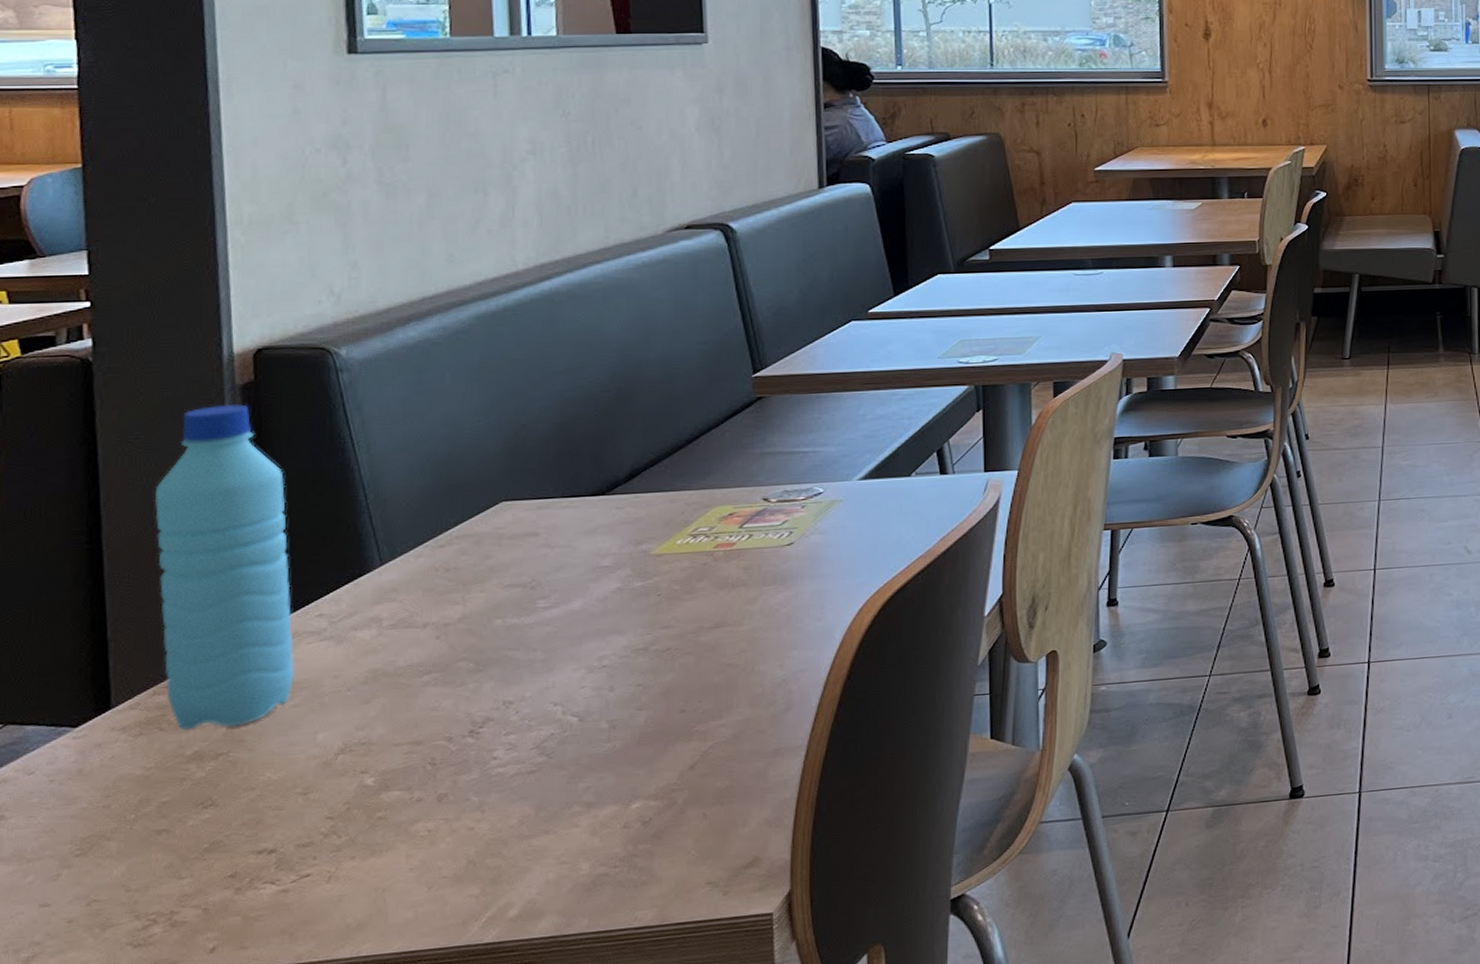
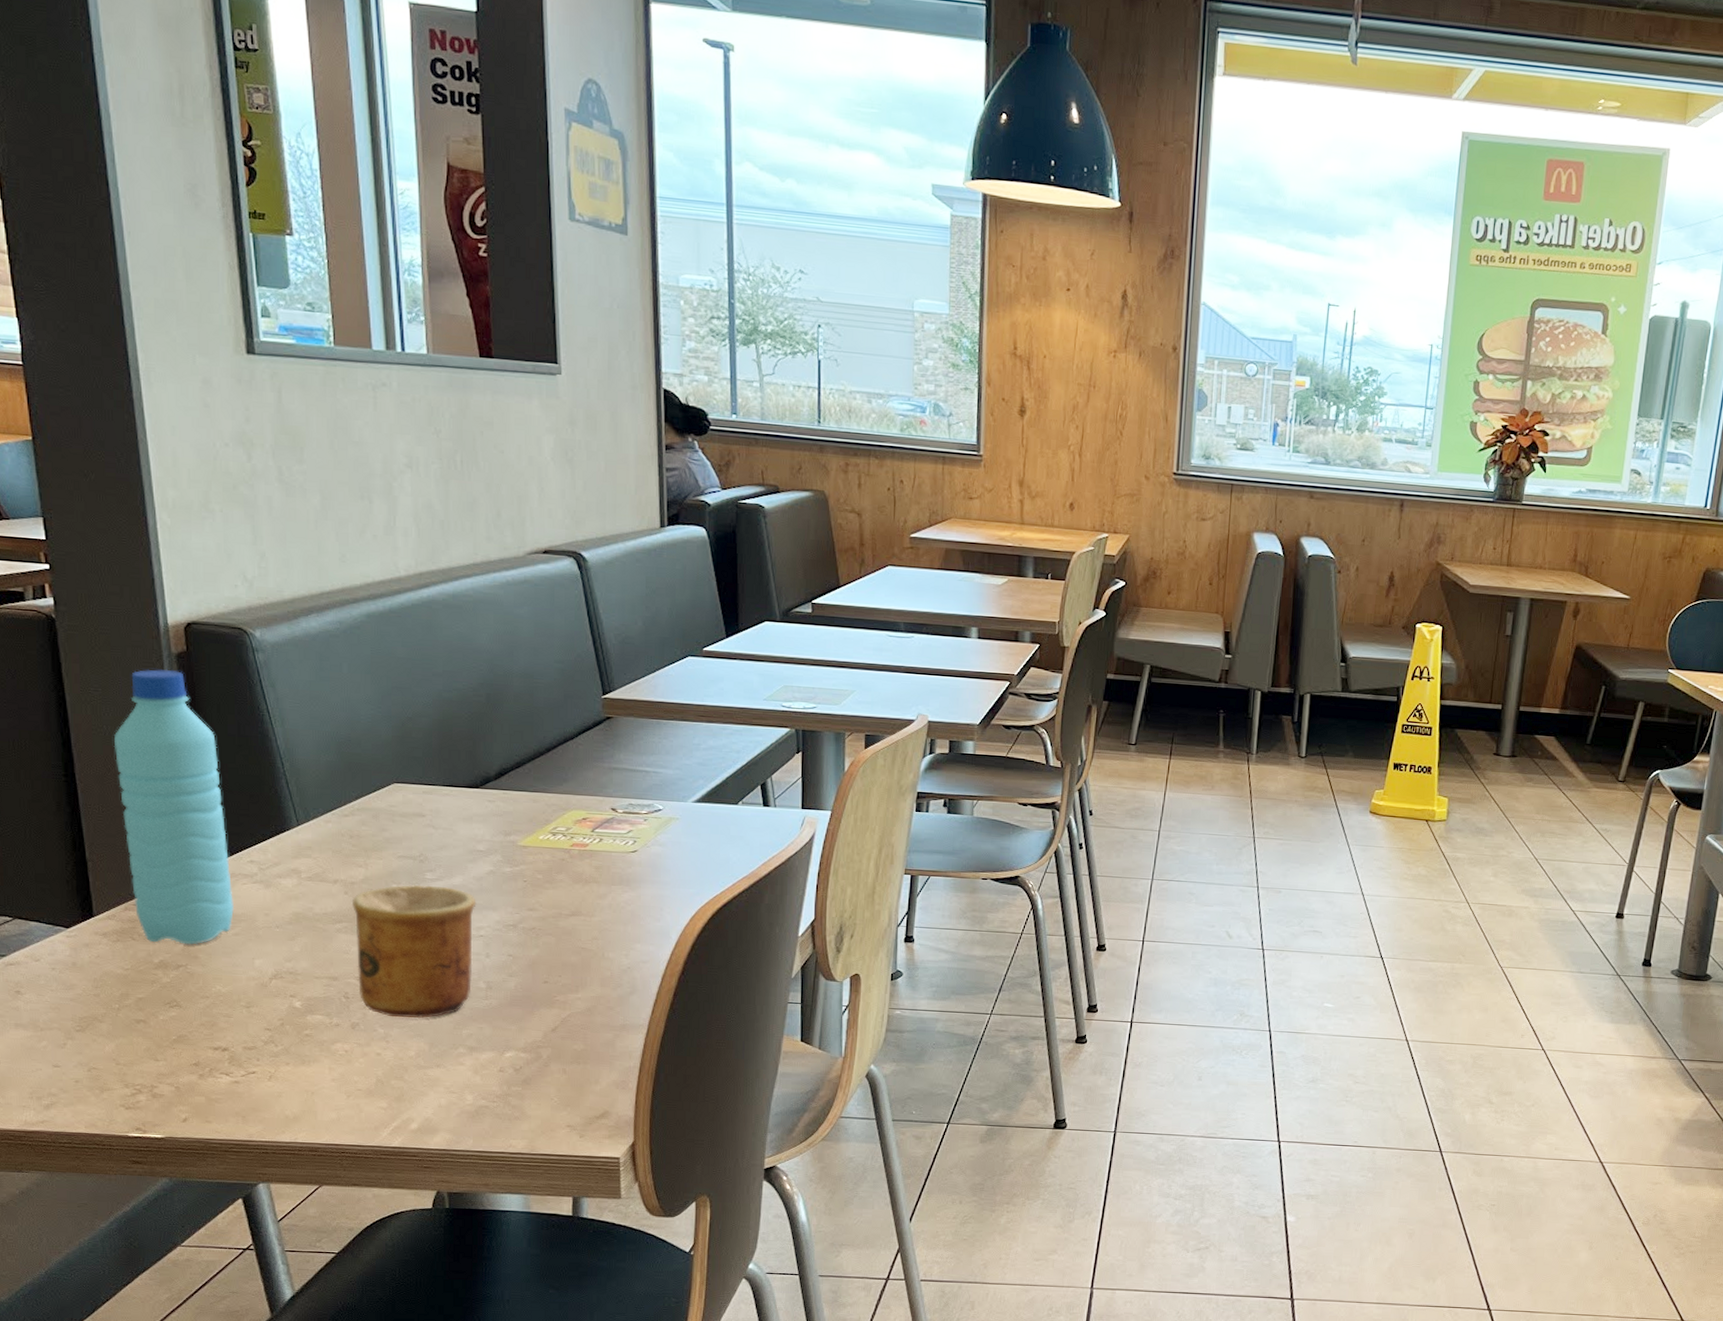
cup: none [444,614,599,780] -> present [351,884,476,1019]

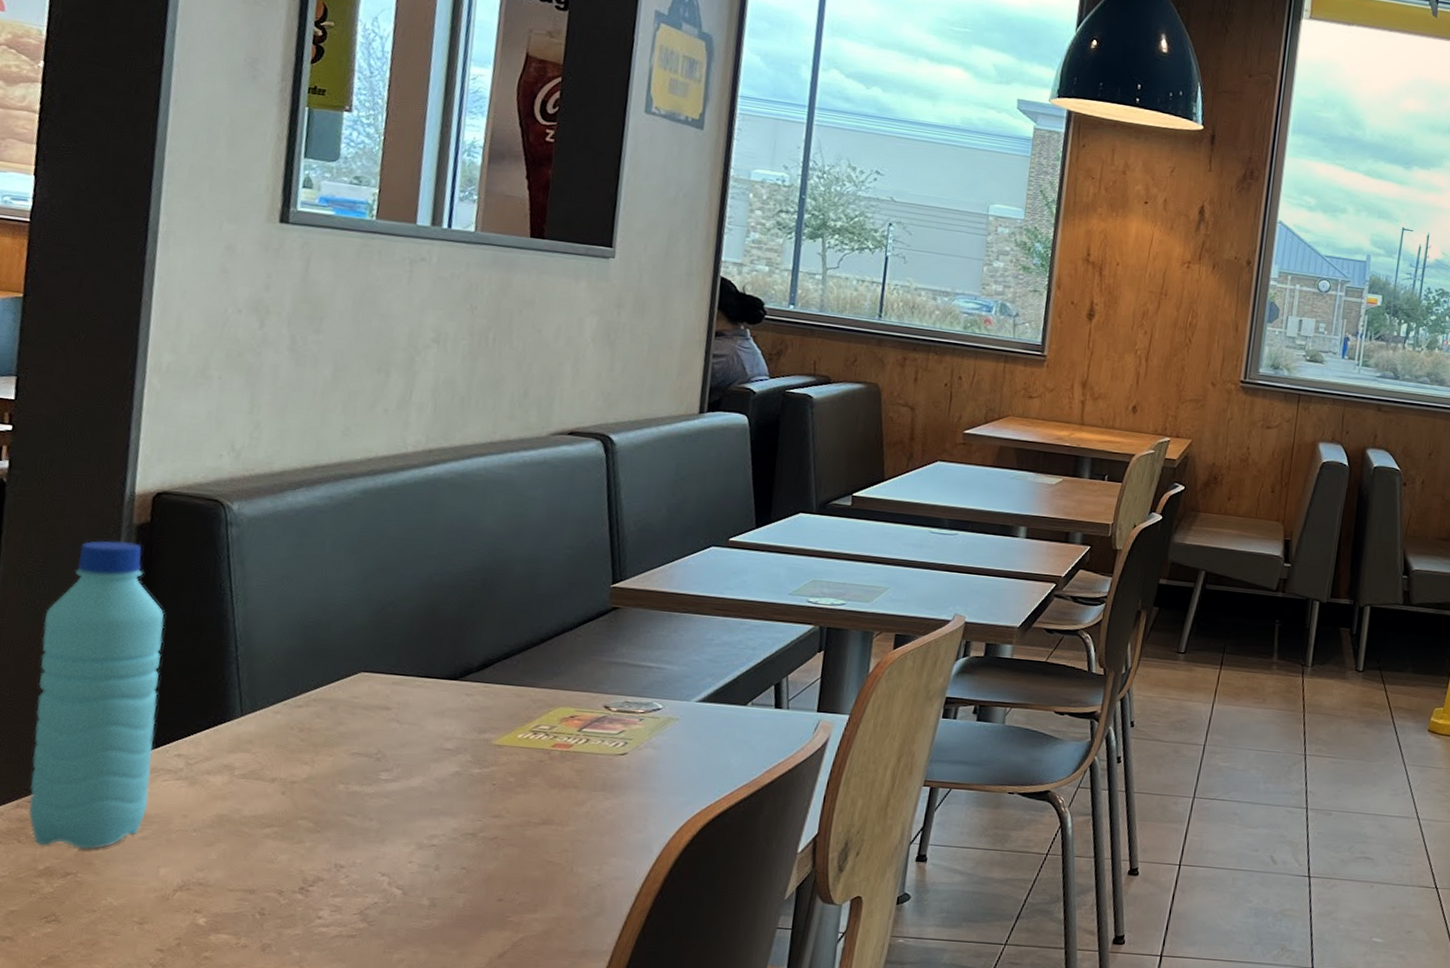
cup: present [351,884,476,1019] -> none [278,785,434,940]

